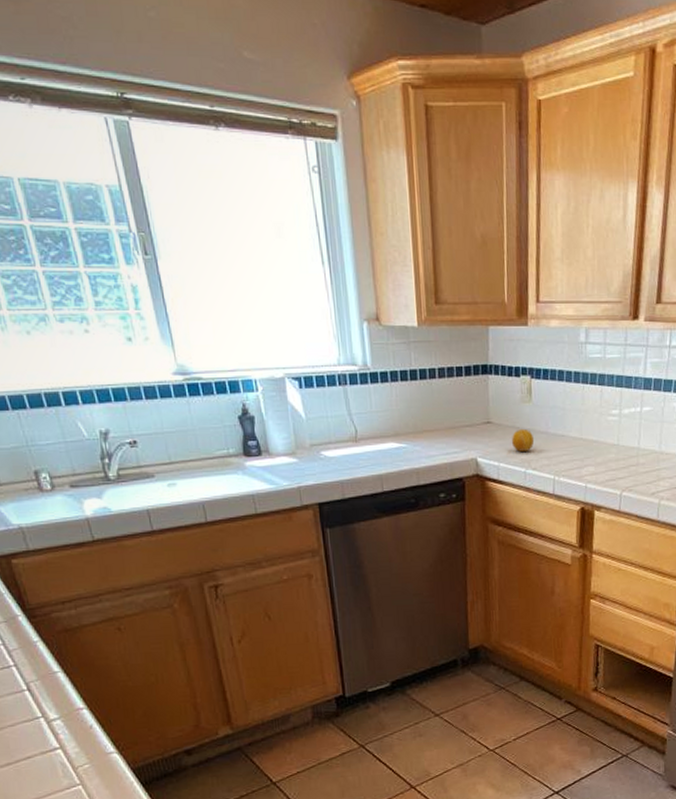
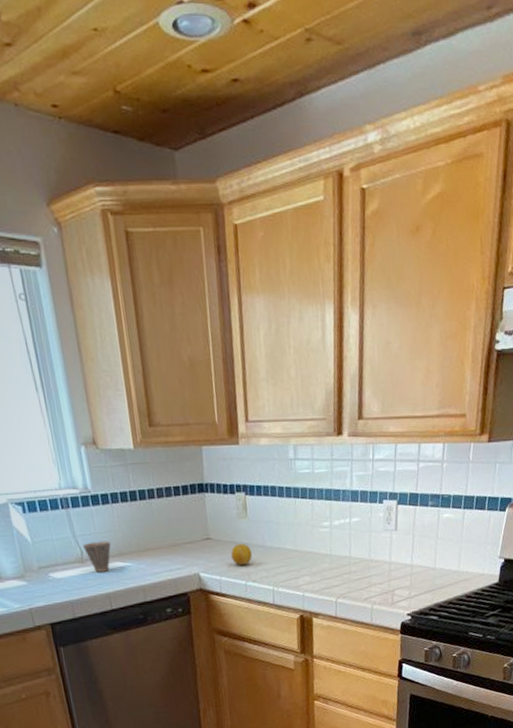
cup: none [358,420,387,453] -> present [83,541,111,572]

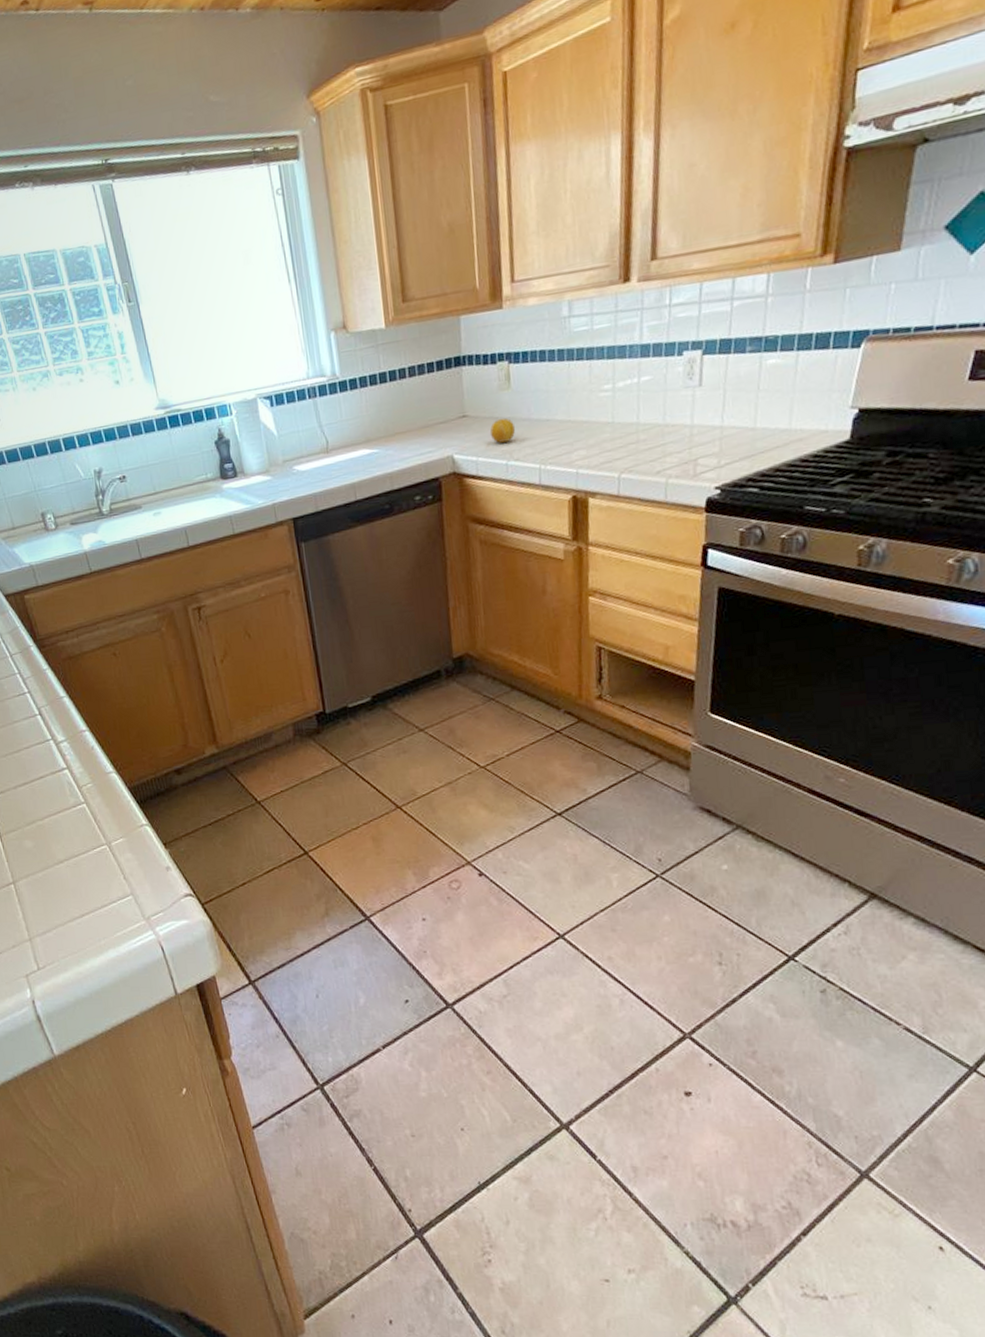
cup: present [83,541,111,572] -> none [329,428,358,462]

